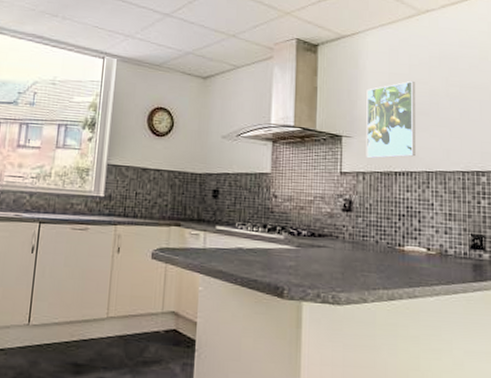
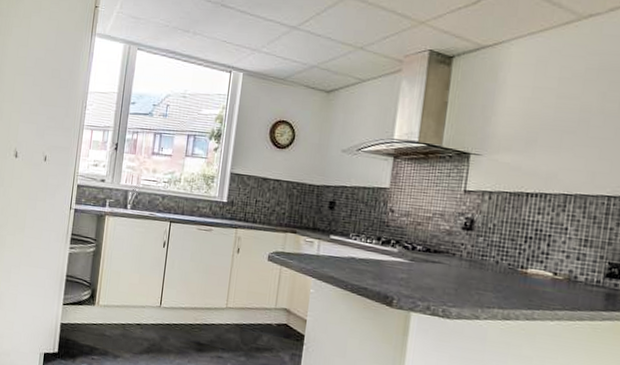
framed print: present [366,80,415,159] -> none [495,95,564,179]

